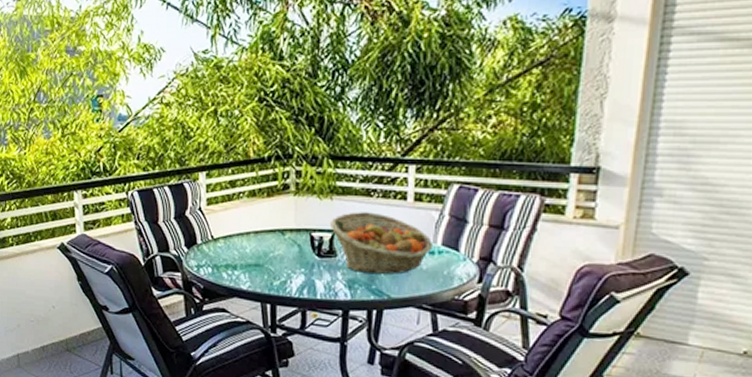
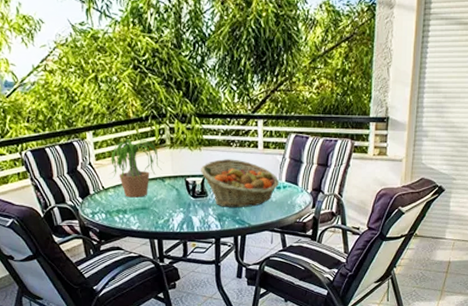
potted plant: none [222,182,286,252] -> present [110,139,164,198]

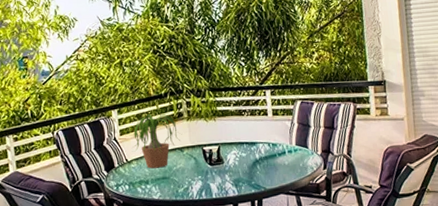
fruit basket: present [200,159,279,207] -> none [215,127,290,173]

